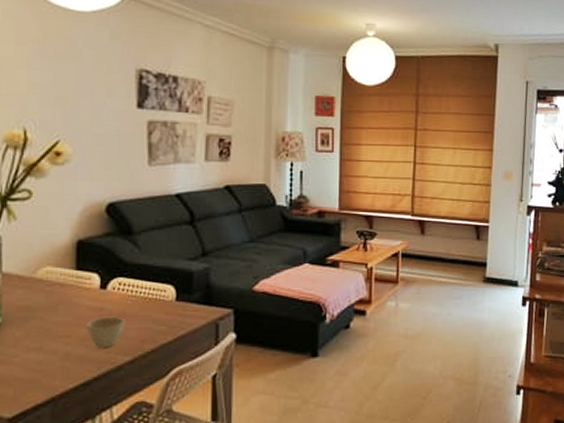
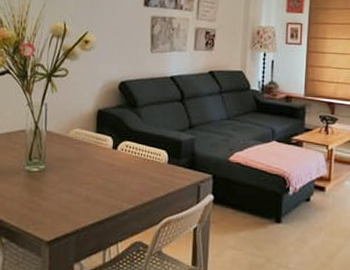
cup: present [87,316,124,348] -> none [102,171,129,196]

